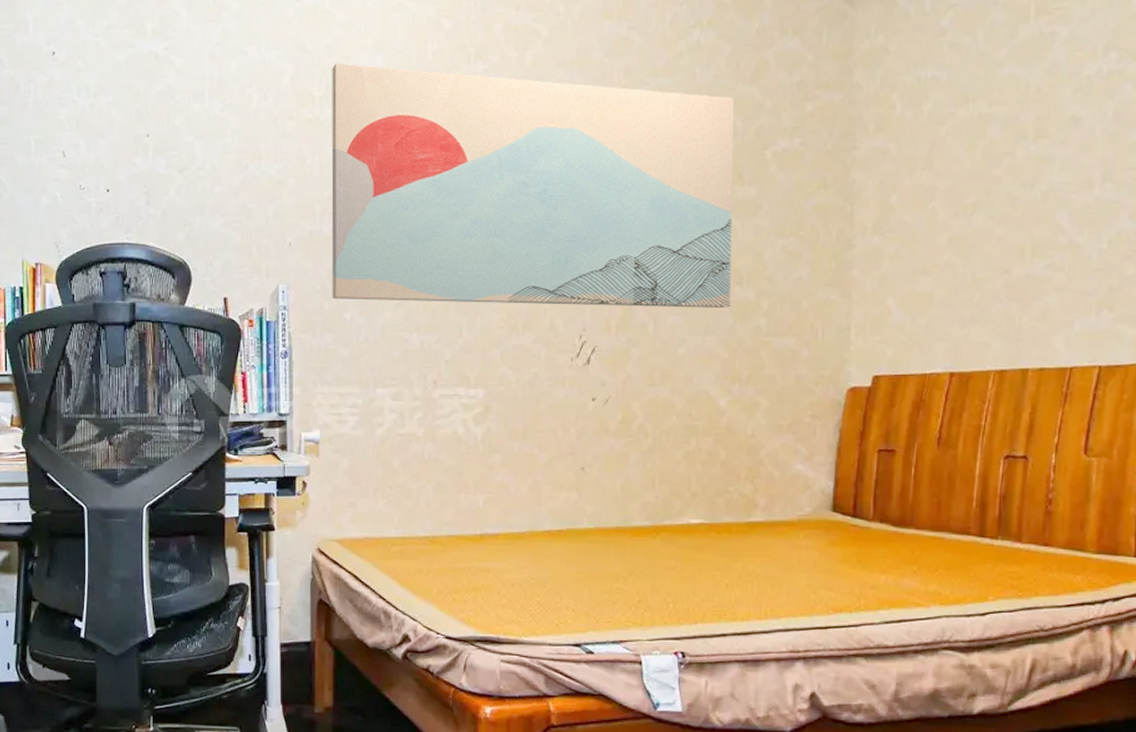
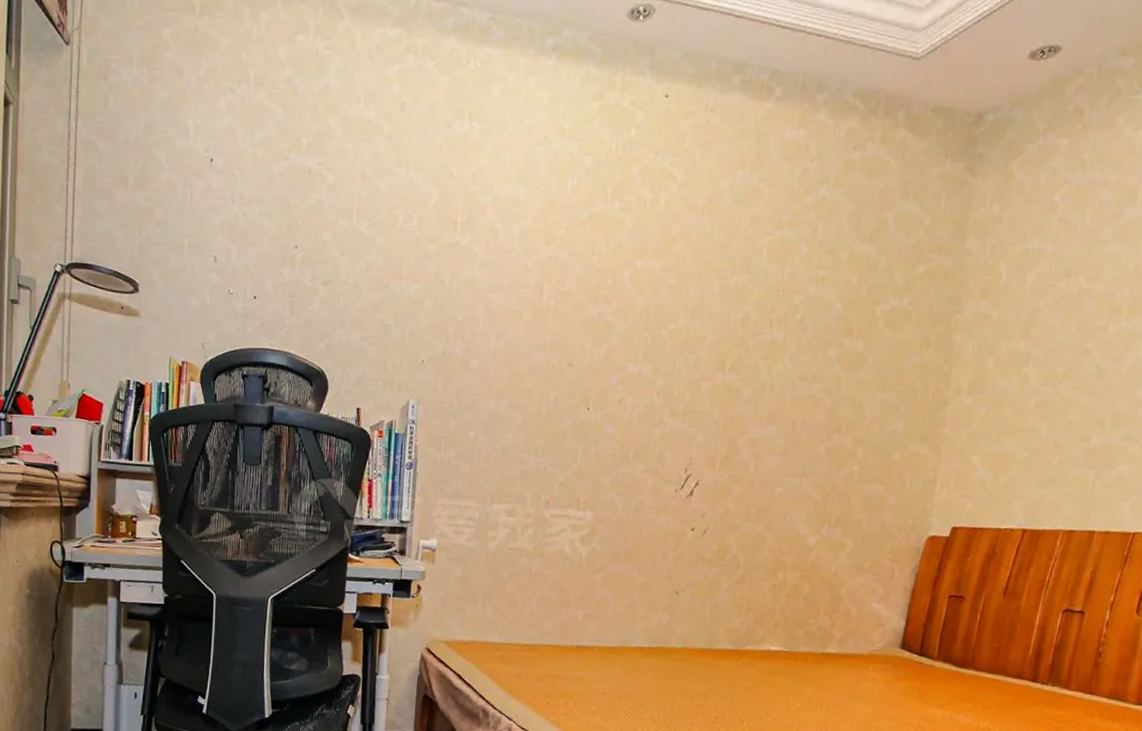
wall art: present [331,63,734,308] -> none [458,191,852,453]

